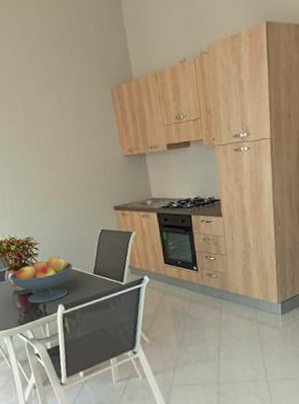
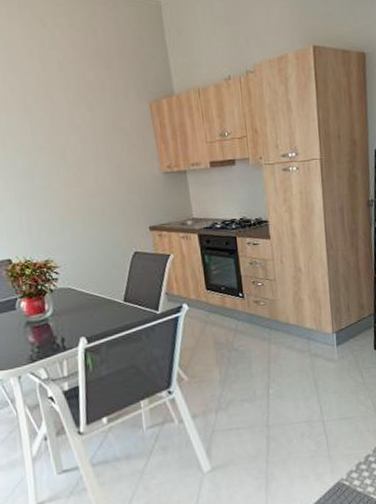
fruit bowl: present [9,255,73,304] -> none [21,280,99,337]

